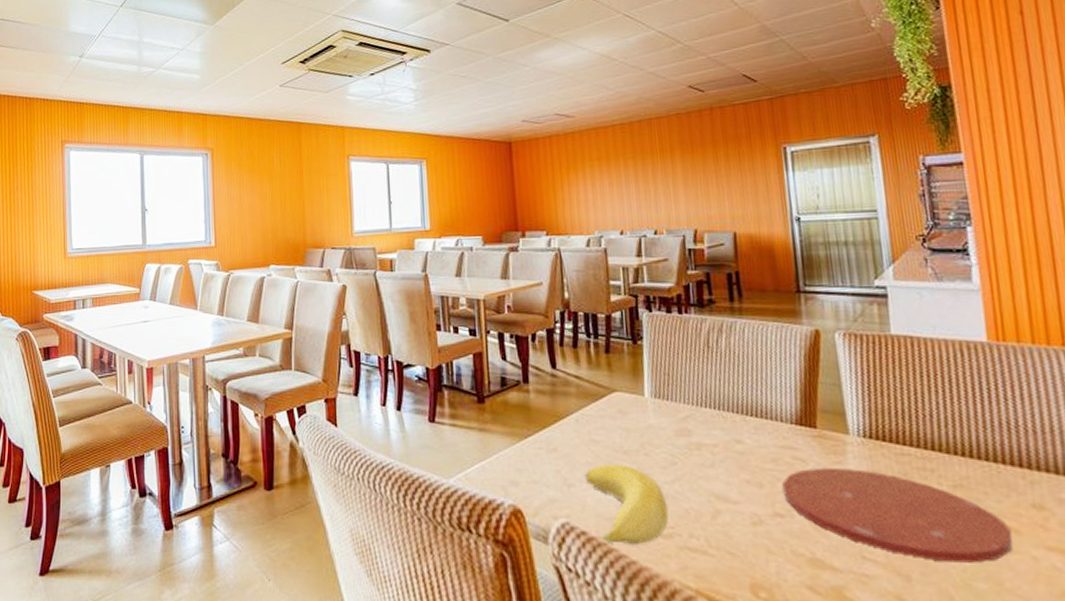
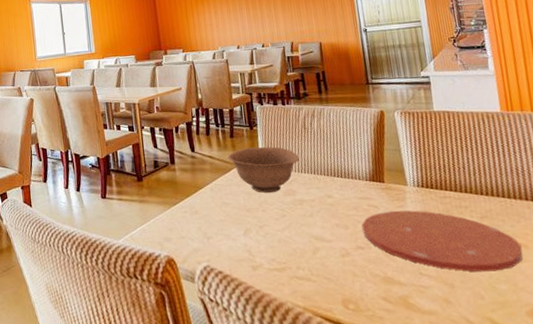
banana: present [585,463,669,545] -> none [219,219,282,280]
bowl: none [600,367,699,430] -> present [227,146,299,193]

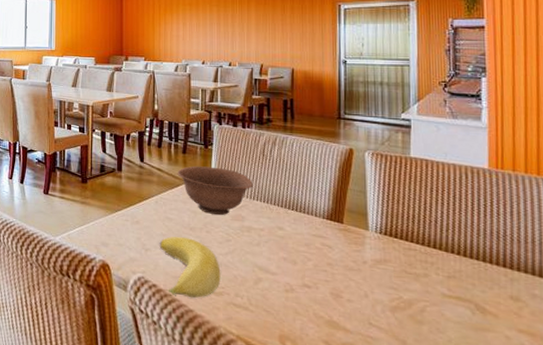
banana: none [219,219,282,280] -> present [159,236,221,298]
plate: present [362,210,523,272] -> none [312,253,491,336]

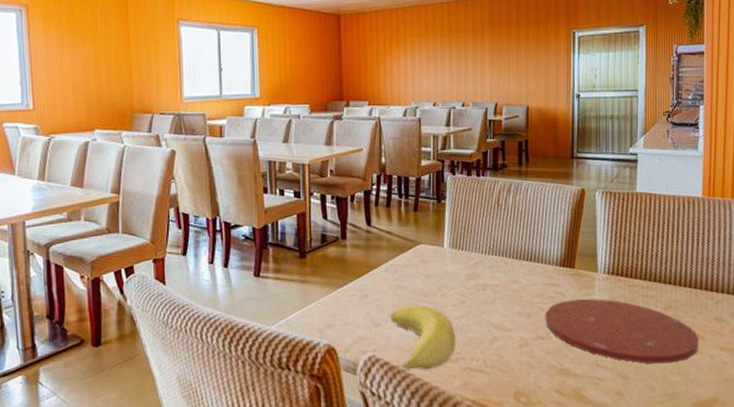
bowl: present [177,166,253,215] -> none [408,223,488,276]
plate: none [312,253,491,336] -> present [545,298,699,364]

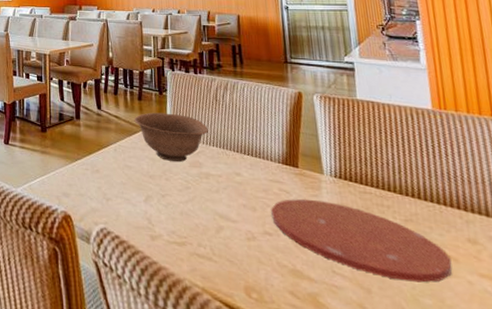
banana: present [390,304,456,372] -> none [120,184,183,249]
bowl: none [408,223,488,276] -> present [134,112,208,162]

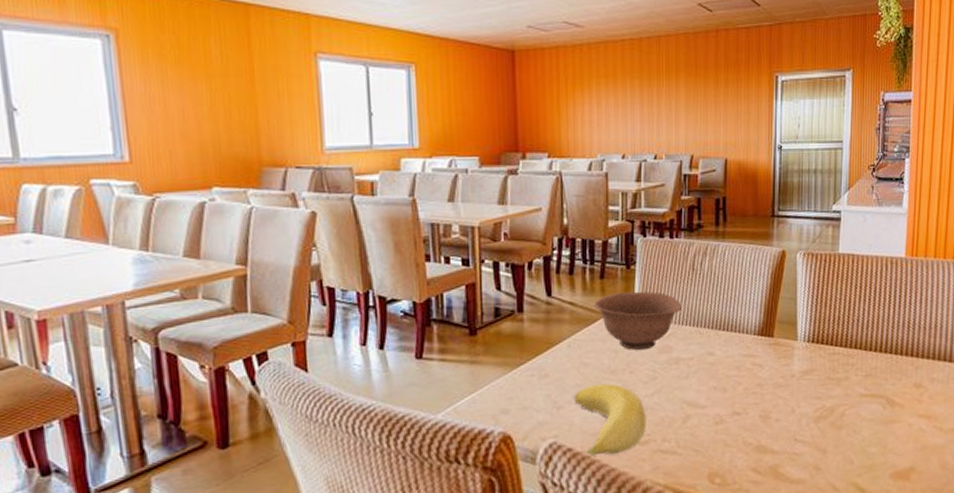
banana: none [120,184,183,249] -> present [574,383,646,458]
plate: present [271,198,452,283] -> none [742,369,898,436]

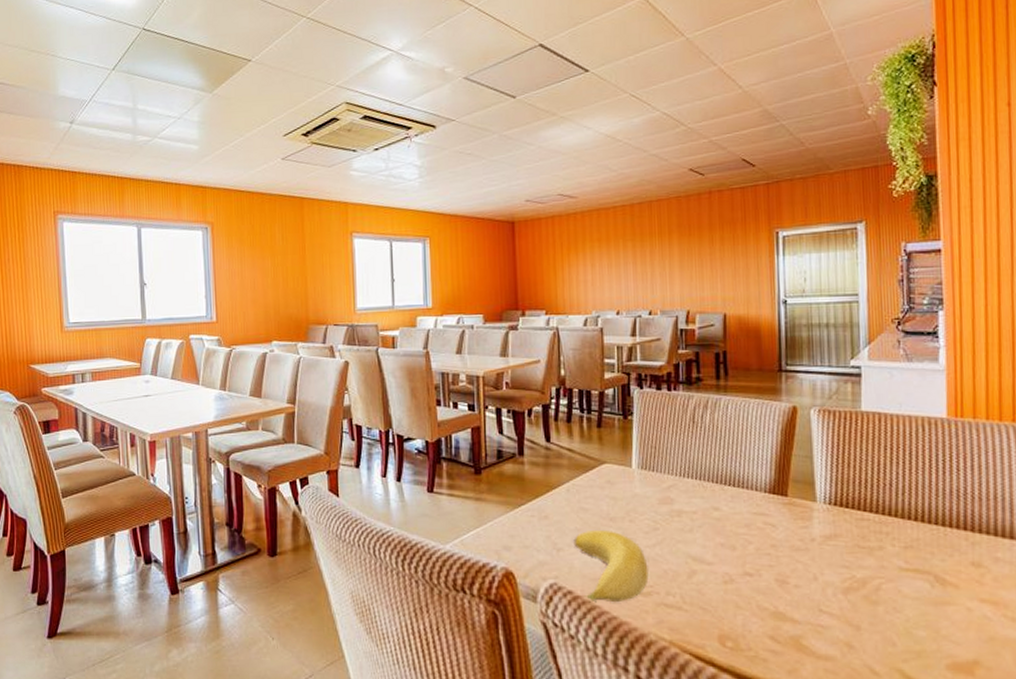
bowl: present [594,291,682,350] -> none [591,441,682,499]

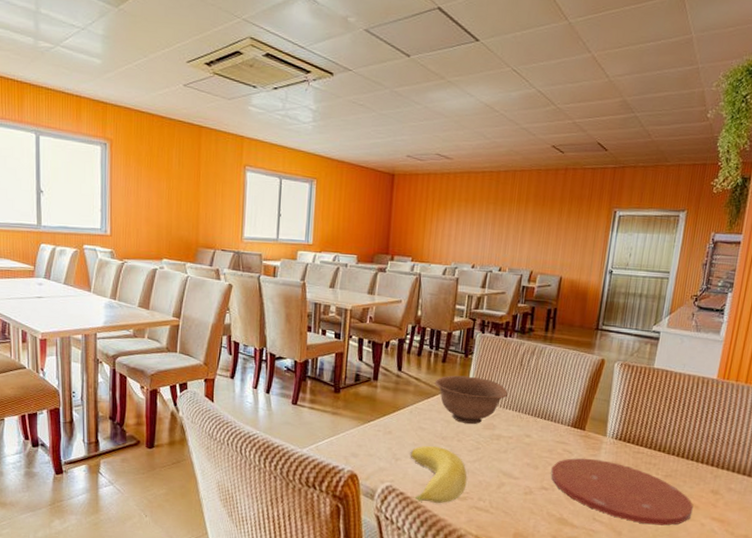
bowl: none [591,441,682,499] -> present [434,375,508,424]
plate: none [753,531,952,614] -> present [551,458,694,526]

